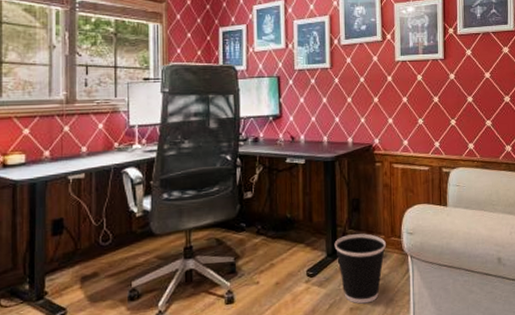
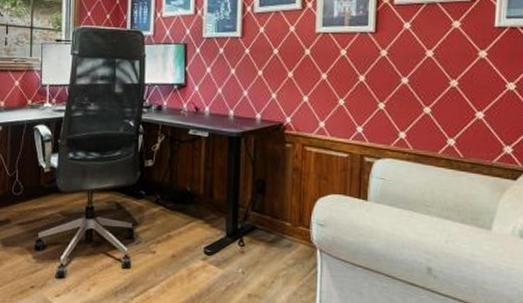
wastebasket: present [334,233,386,304] -> none [235,217,292,293]

